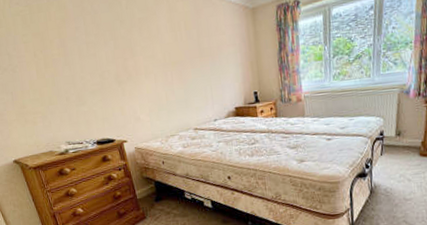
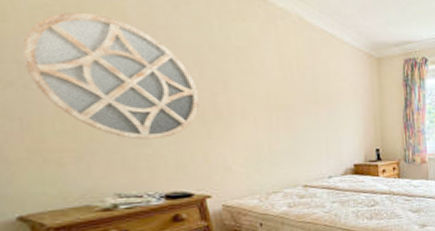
home mirror: none [9,11,116,101] -> present [21,11,200,140]

